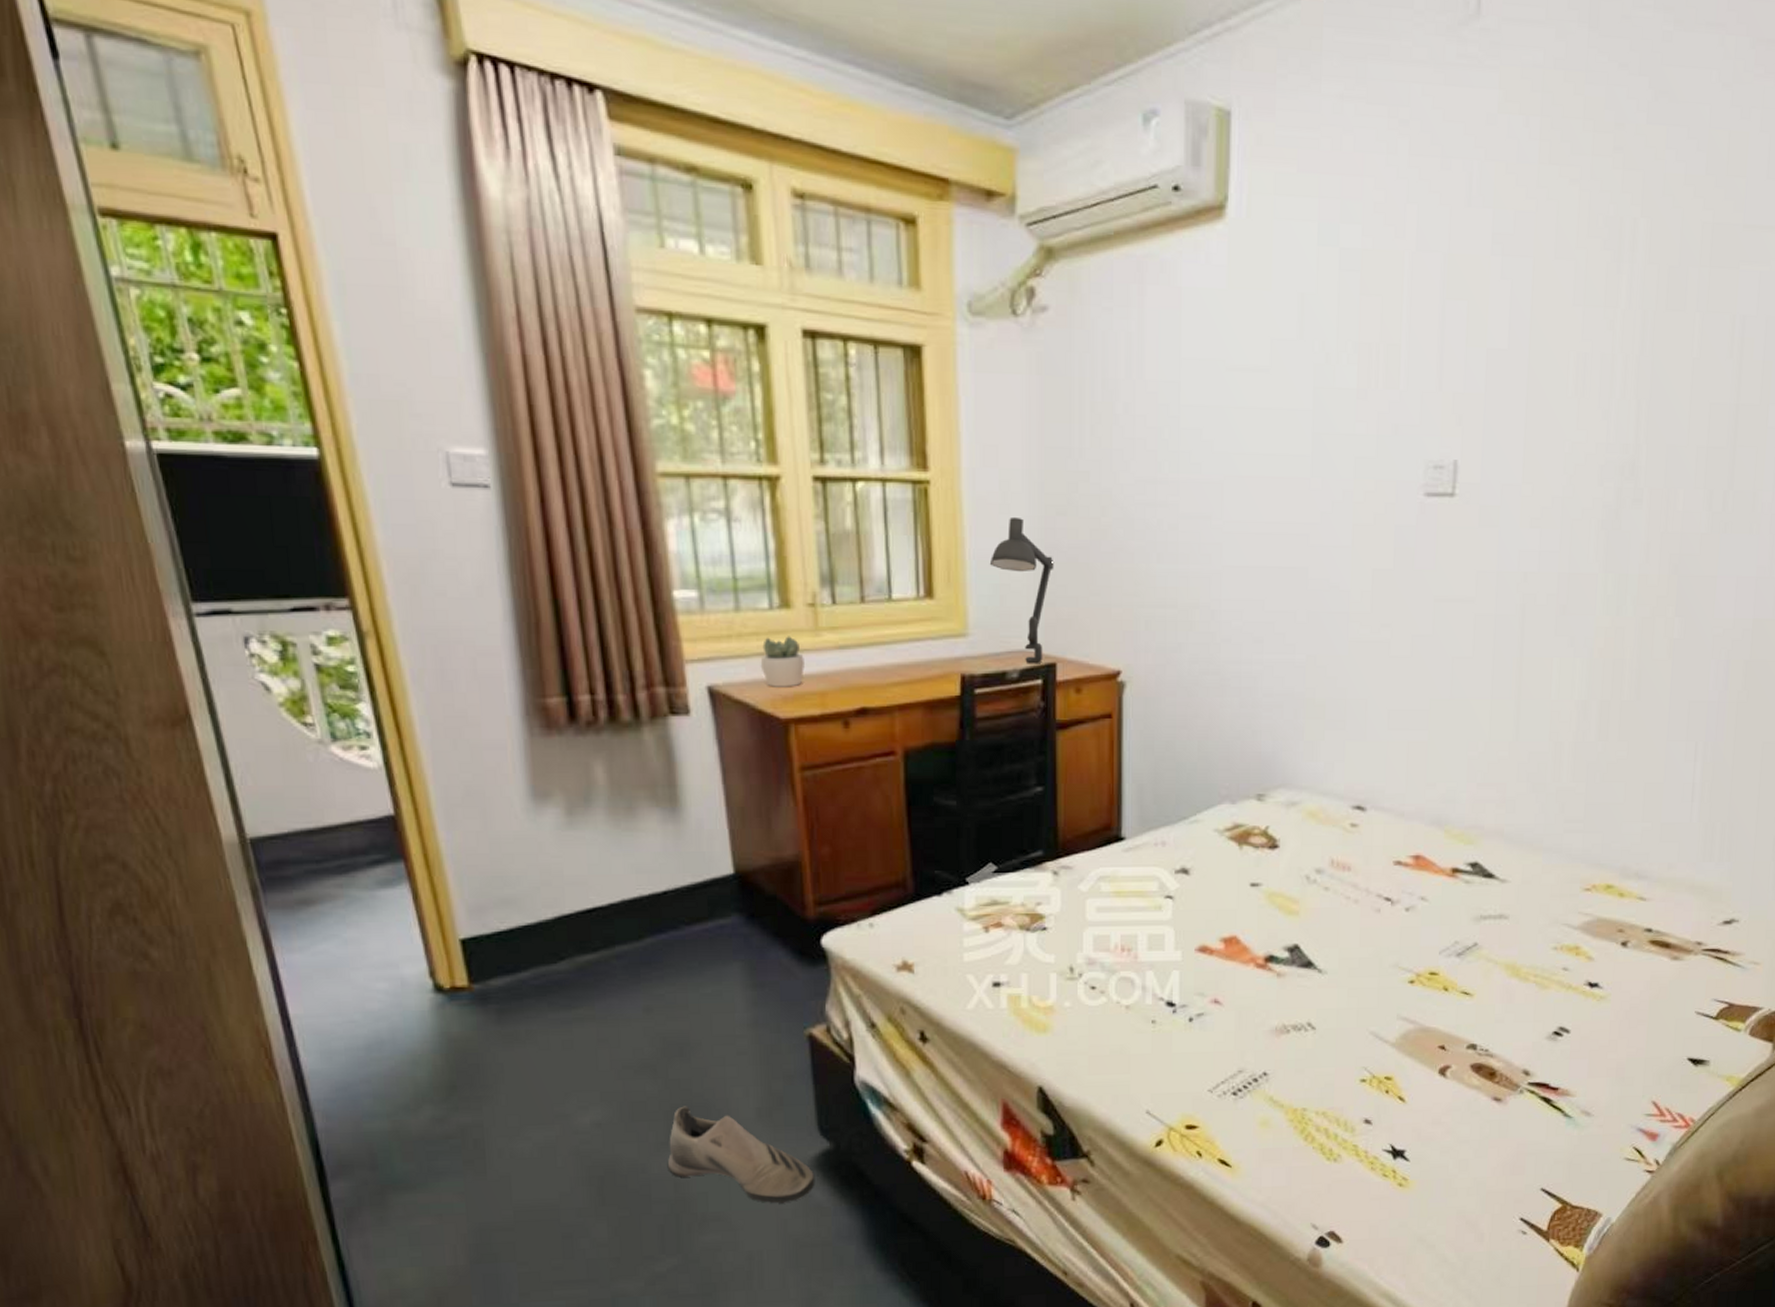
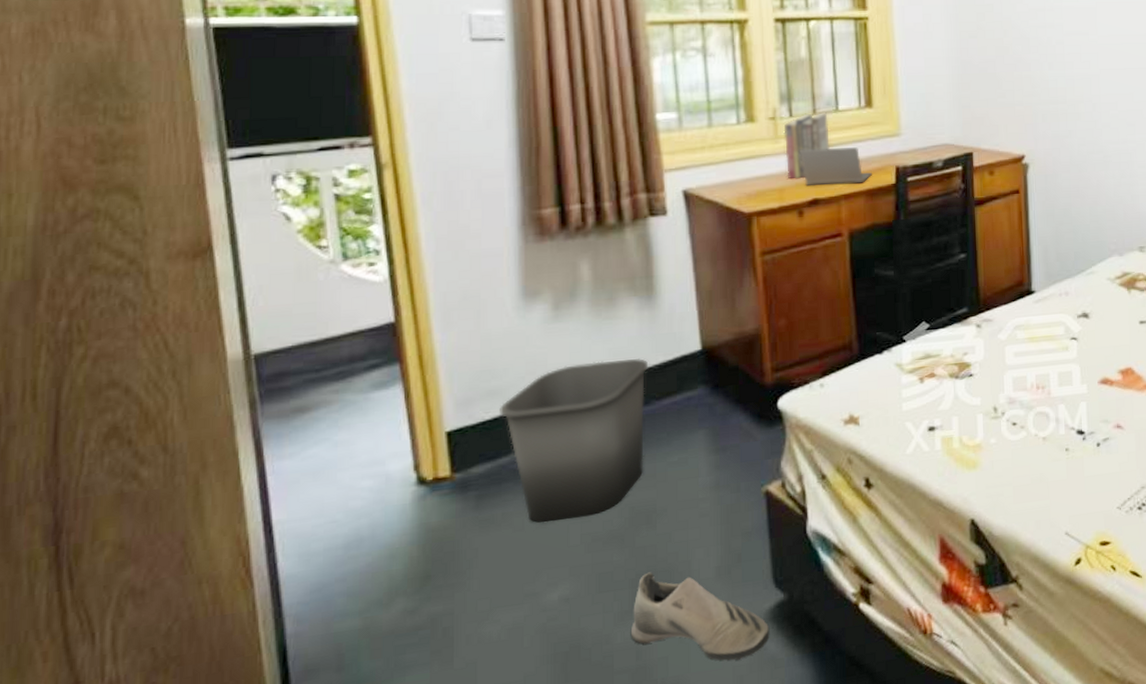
waste bin: none [515,877,676,1045] -> present [499,357,649,524]
succulent plant: present [760,636,804,687] -> none [728,144,766,187]
books: none [825,601,881,682] -> present [783,112,830,179]
laptop computer: none [845,644,932,693] -> present [800,146,872,187]
desk lamp: present [989,516,1053,664] -> none [917,41,968,155]

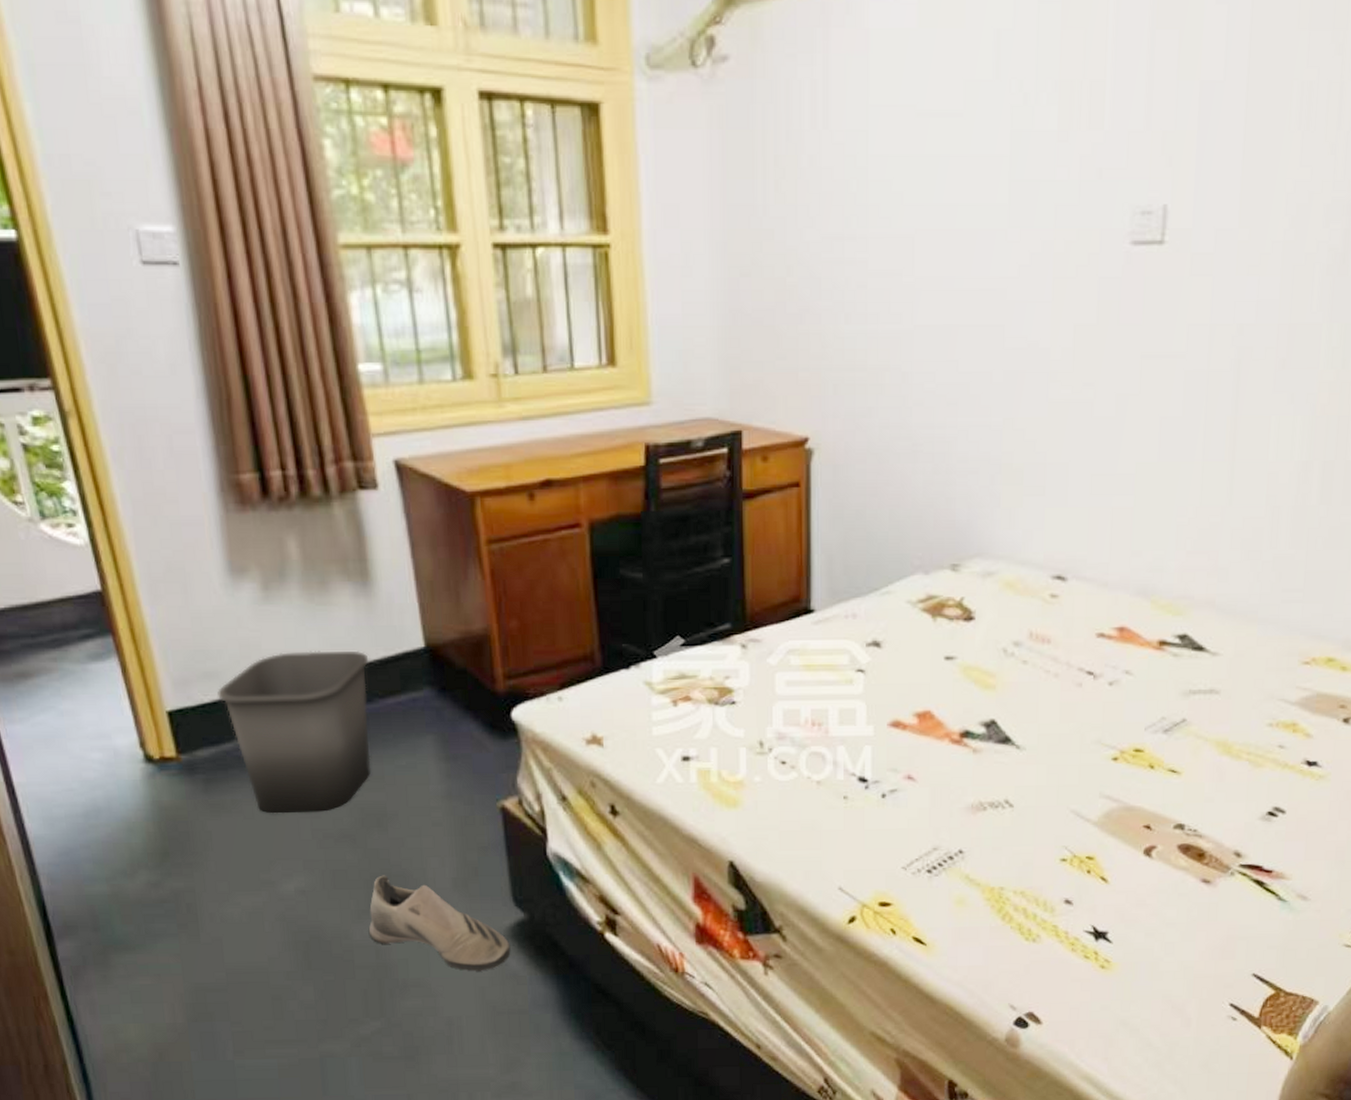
books: present [783,112,830,179] -> none [508,370,564,454]
laptop computer: present [800,146,872,187] -> none [528,414,616,464]

